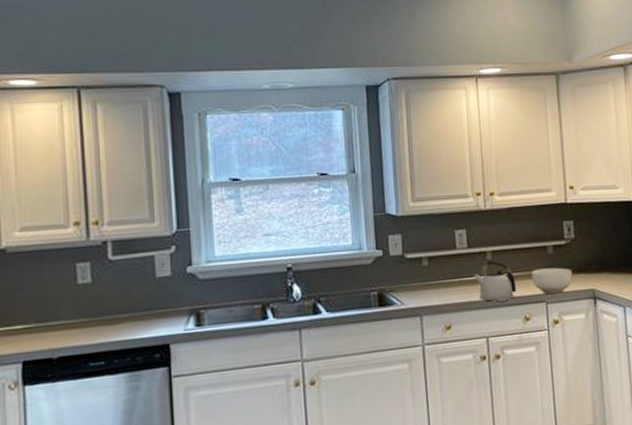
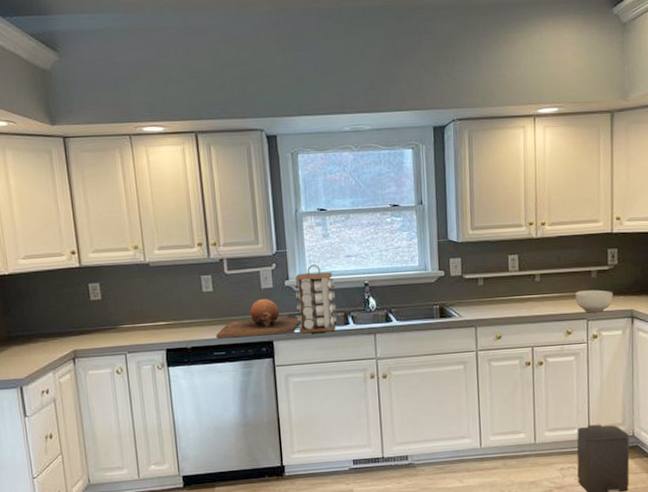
chopping board: none [93,289,205,344] -> present [216,298,299,339]
spice rack: none [200,245,253,333] -> present [295,264,337,334]
kettle: present [473,260,516,302] -> none [522,281,560,318]

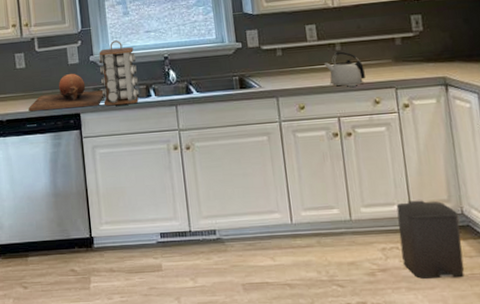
kettle: none [522,281,560,318] -> present [323,50,365,87]
bowl: present [574,289,614,313] -> none [379,57,422,81]

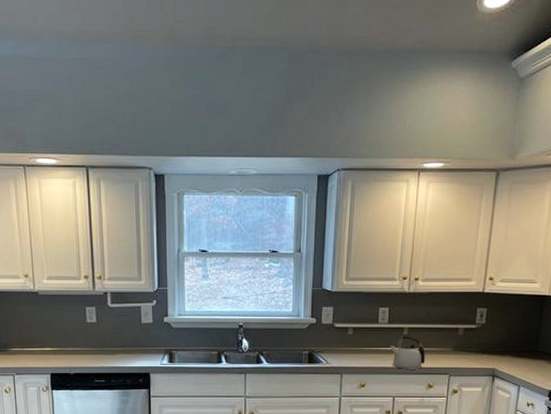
chopping board: present [28,73,104,112] -> none [97,332,175,367]
spice rack: present [99,40,140,106] -> none [174,304,211,369]

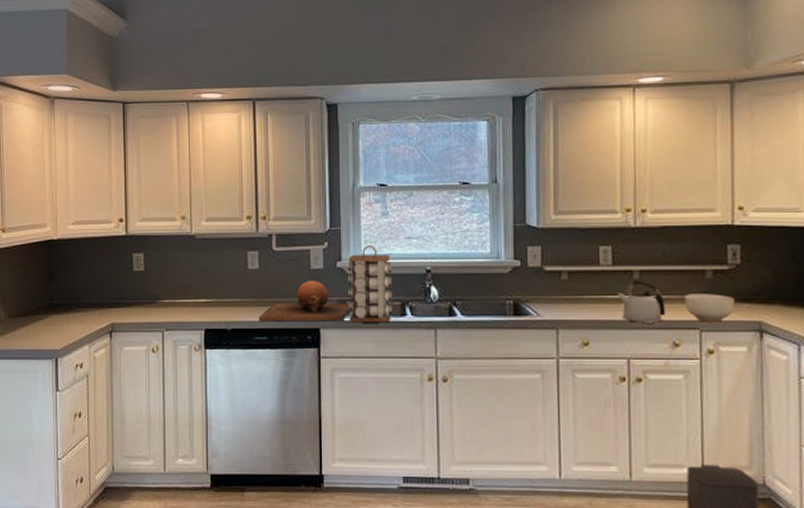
chopping board: none [97,332,175,367] -> present [258,280,350,322]
spice rack: none [174,304,211,369] -> present [348,245,393,323]
bowl: none [439,347,478,369] -> present [683,293,736,322]

